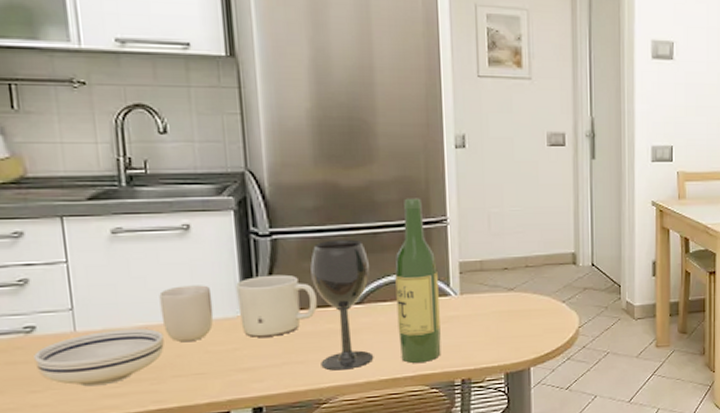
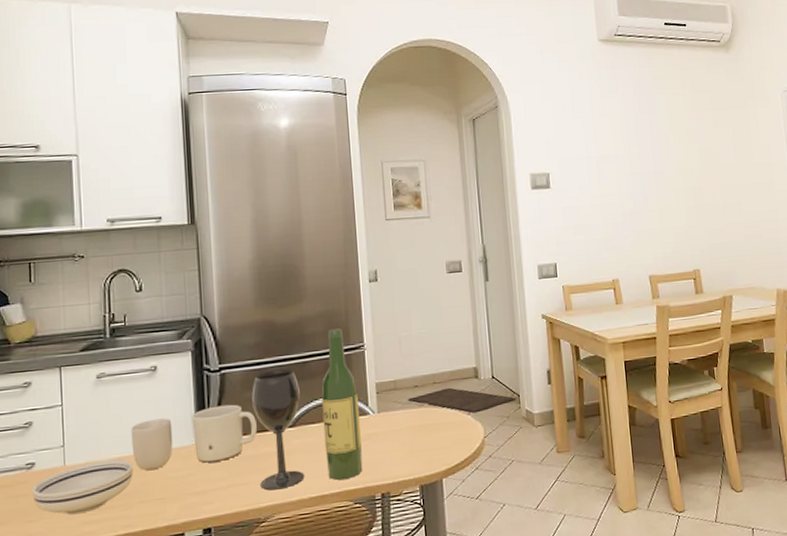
doormat: none [496,272,617,301] -> present [408,387,516,413]

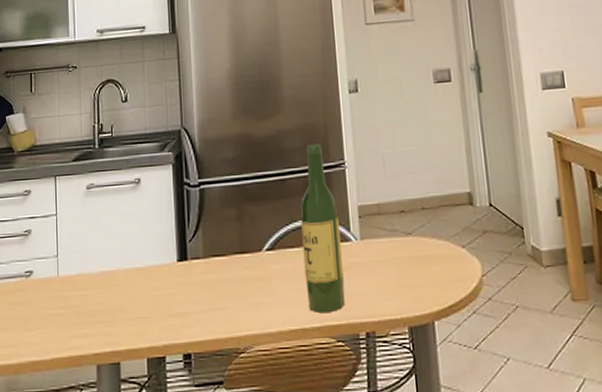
bowl: present [32,459,133,515] -> none [30,273,118,327]
cup: present [131,418,173,471] -> none [117,233,155,287]
mug: present [192,404,258,463] -> none [172,222,236,283]
wine glass: present [252,369,305,490] -> none [230,186,285,318]
doormat: present [408,387,516,413] -> none [394,214,519,246]

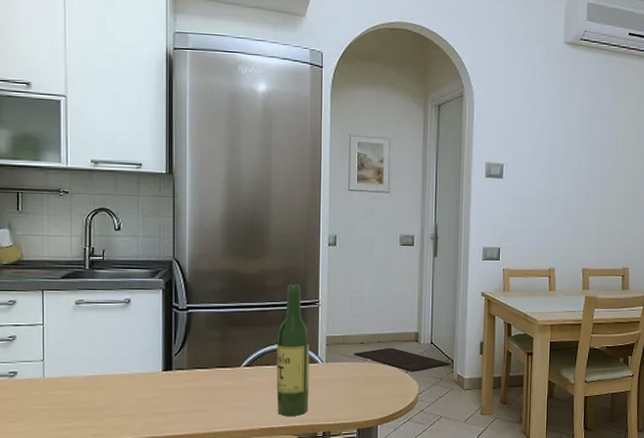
doormat: none [394,214,519,246] -> present [354,347,450,372]

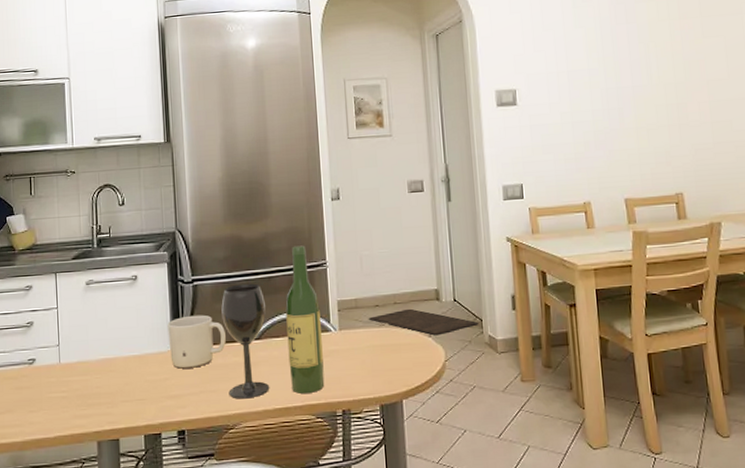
mug: none [159,340,218,389] -> present [167,314,227,369]
wine glass: none [214,315,258,419] -> present [221,283,270,399]

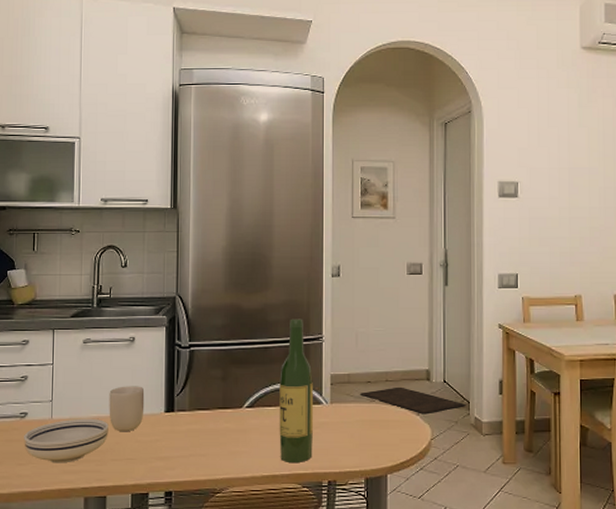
bowl: none [33,360,117,408] -> present [24,418,109,463]
cup: none [115,324,152,373] -> present [109,386,145,432]
mug: present [167,314,227,369] -> none [162,380,220,431]
wine glass: present [221,283,270,399] -> none [216,352,260,464]

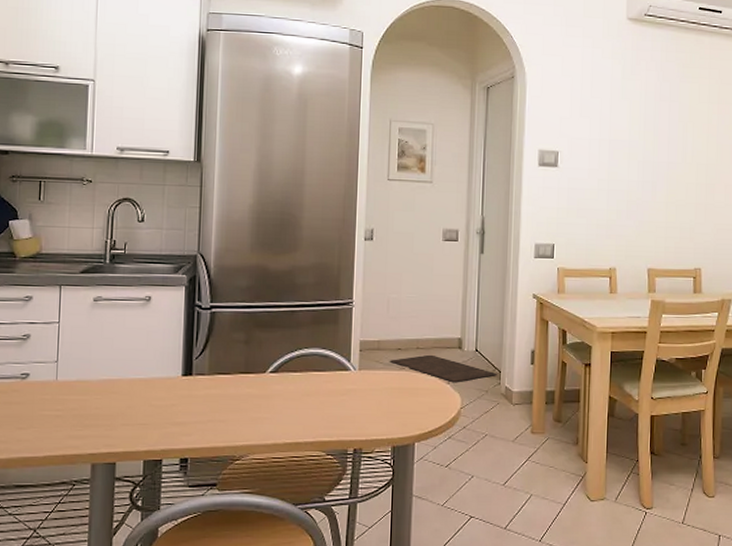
bowl: present [24,418,109,463] -> none [24,380,120,428]
cup: present [109,386,145,432] -> none [120,347,161,396]
wine bottle: present [279,319,313,462] -> none [304,282,342,430]

